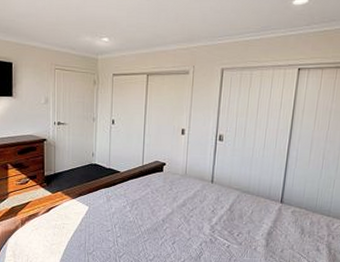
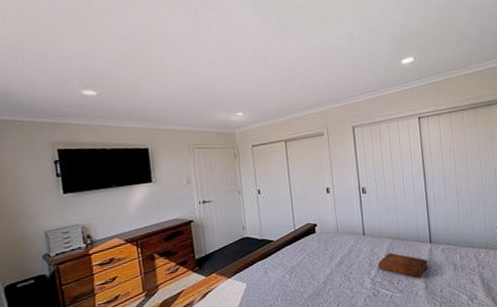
bible: none [221,205,274,234] -> present [378,252,428,278]

